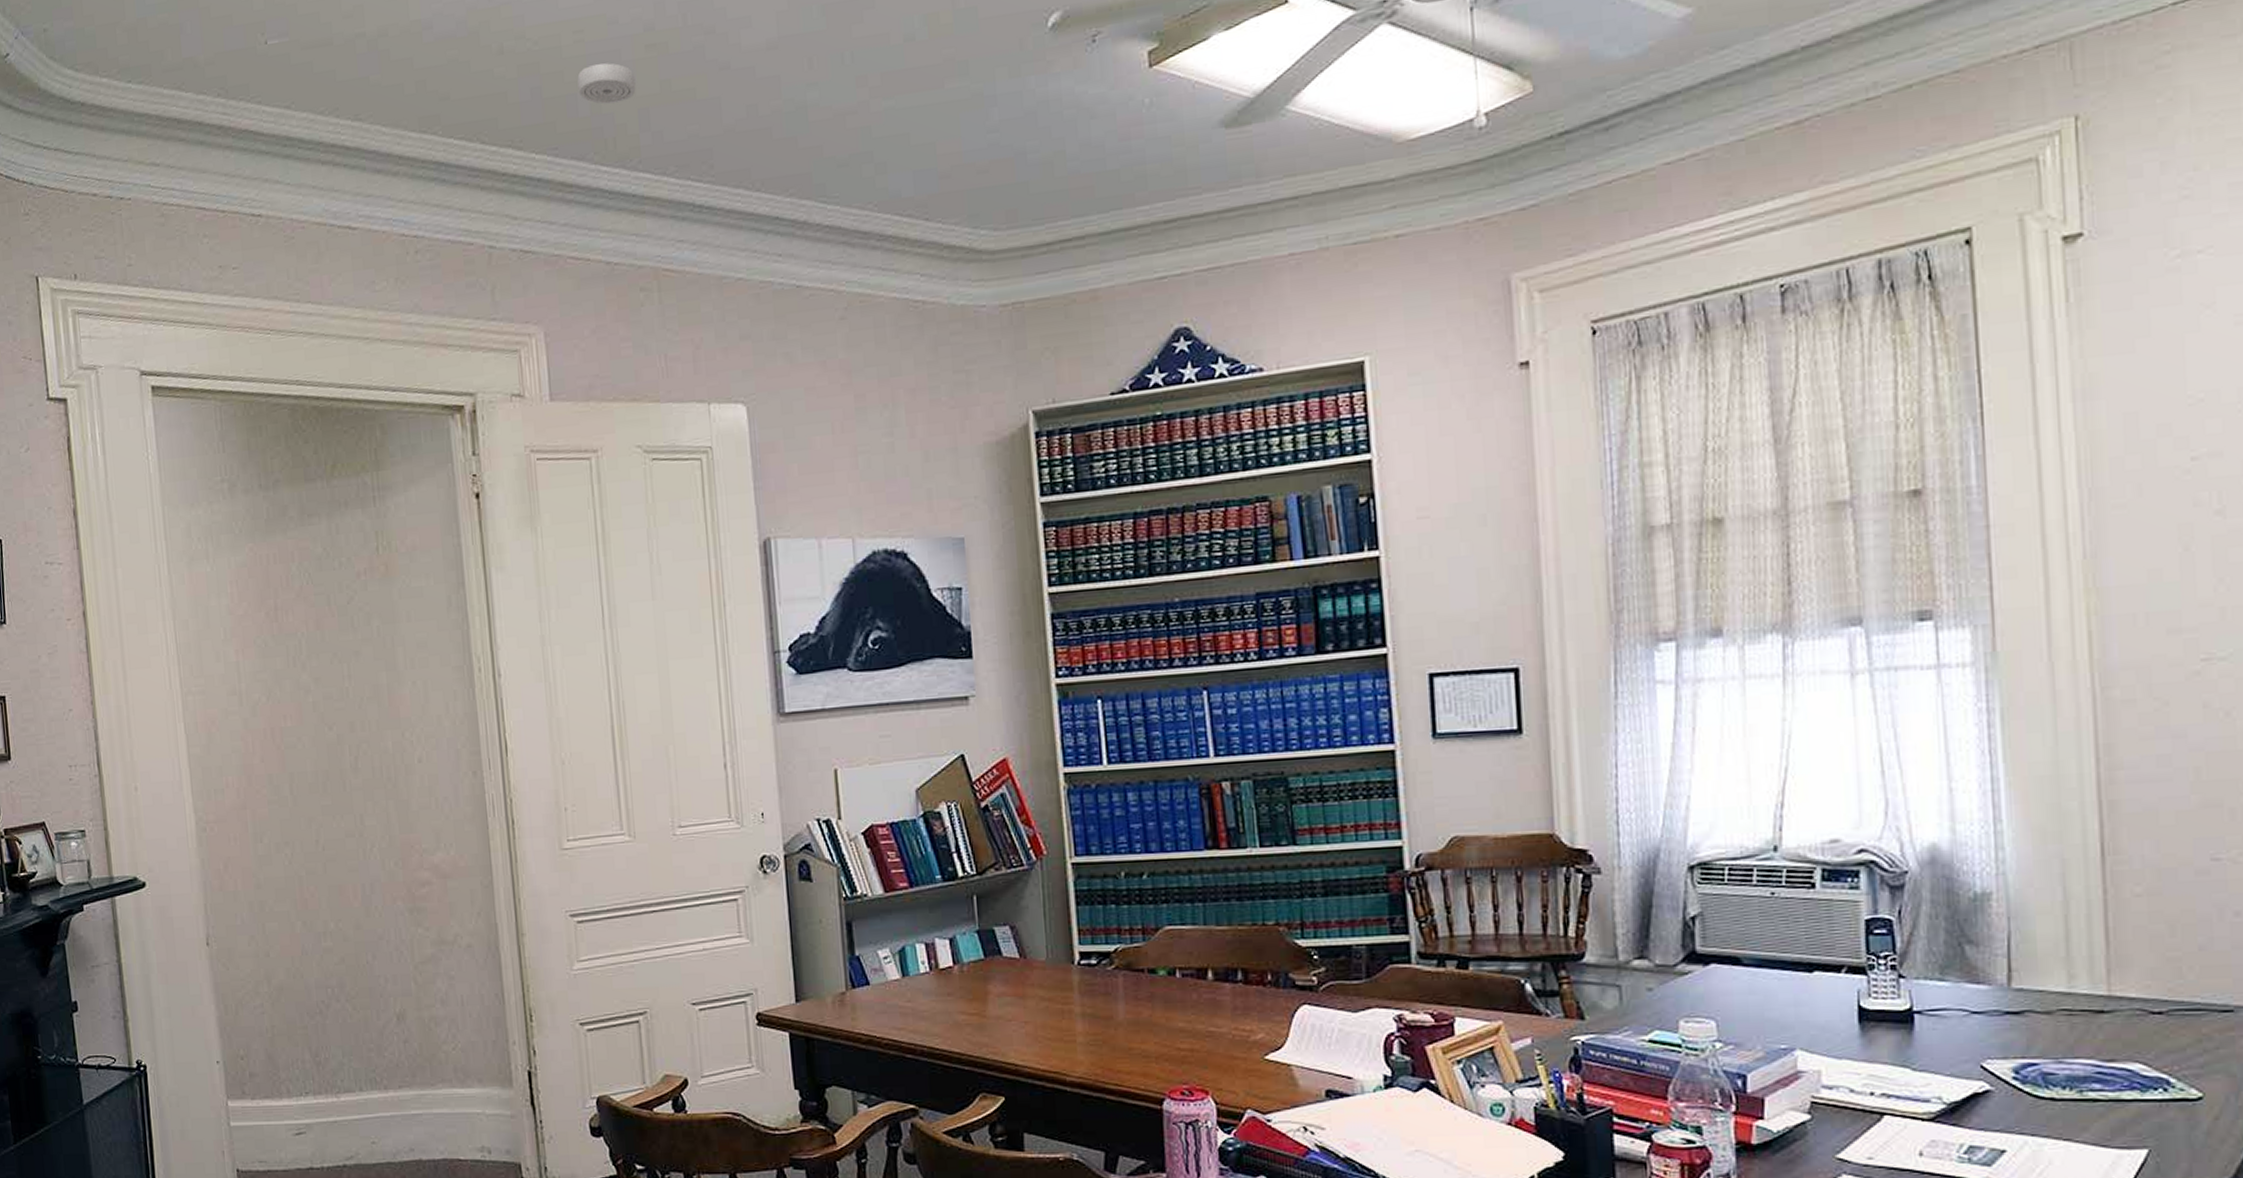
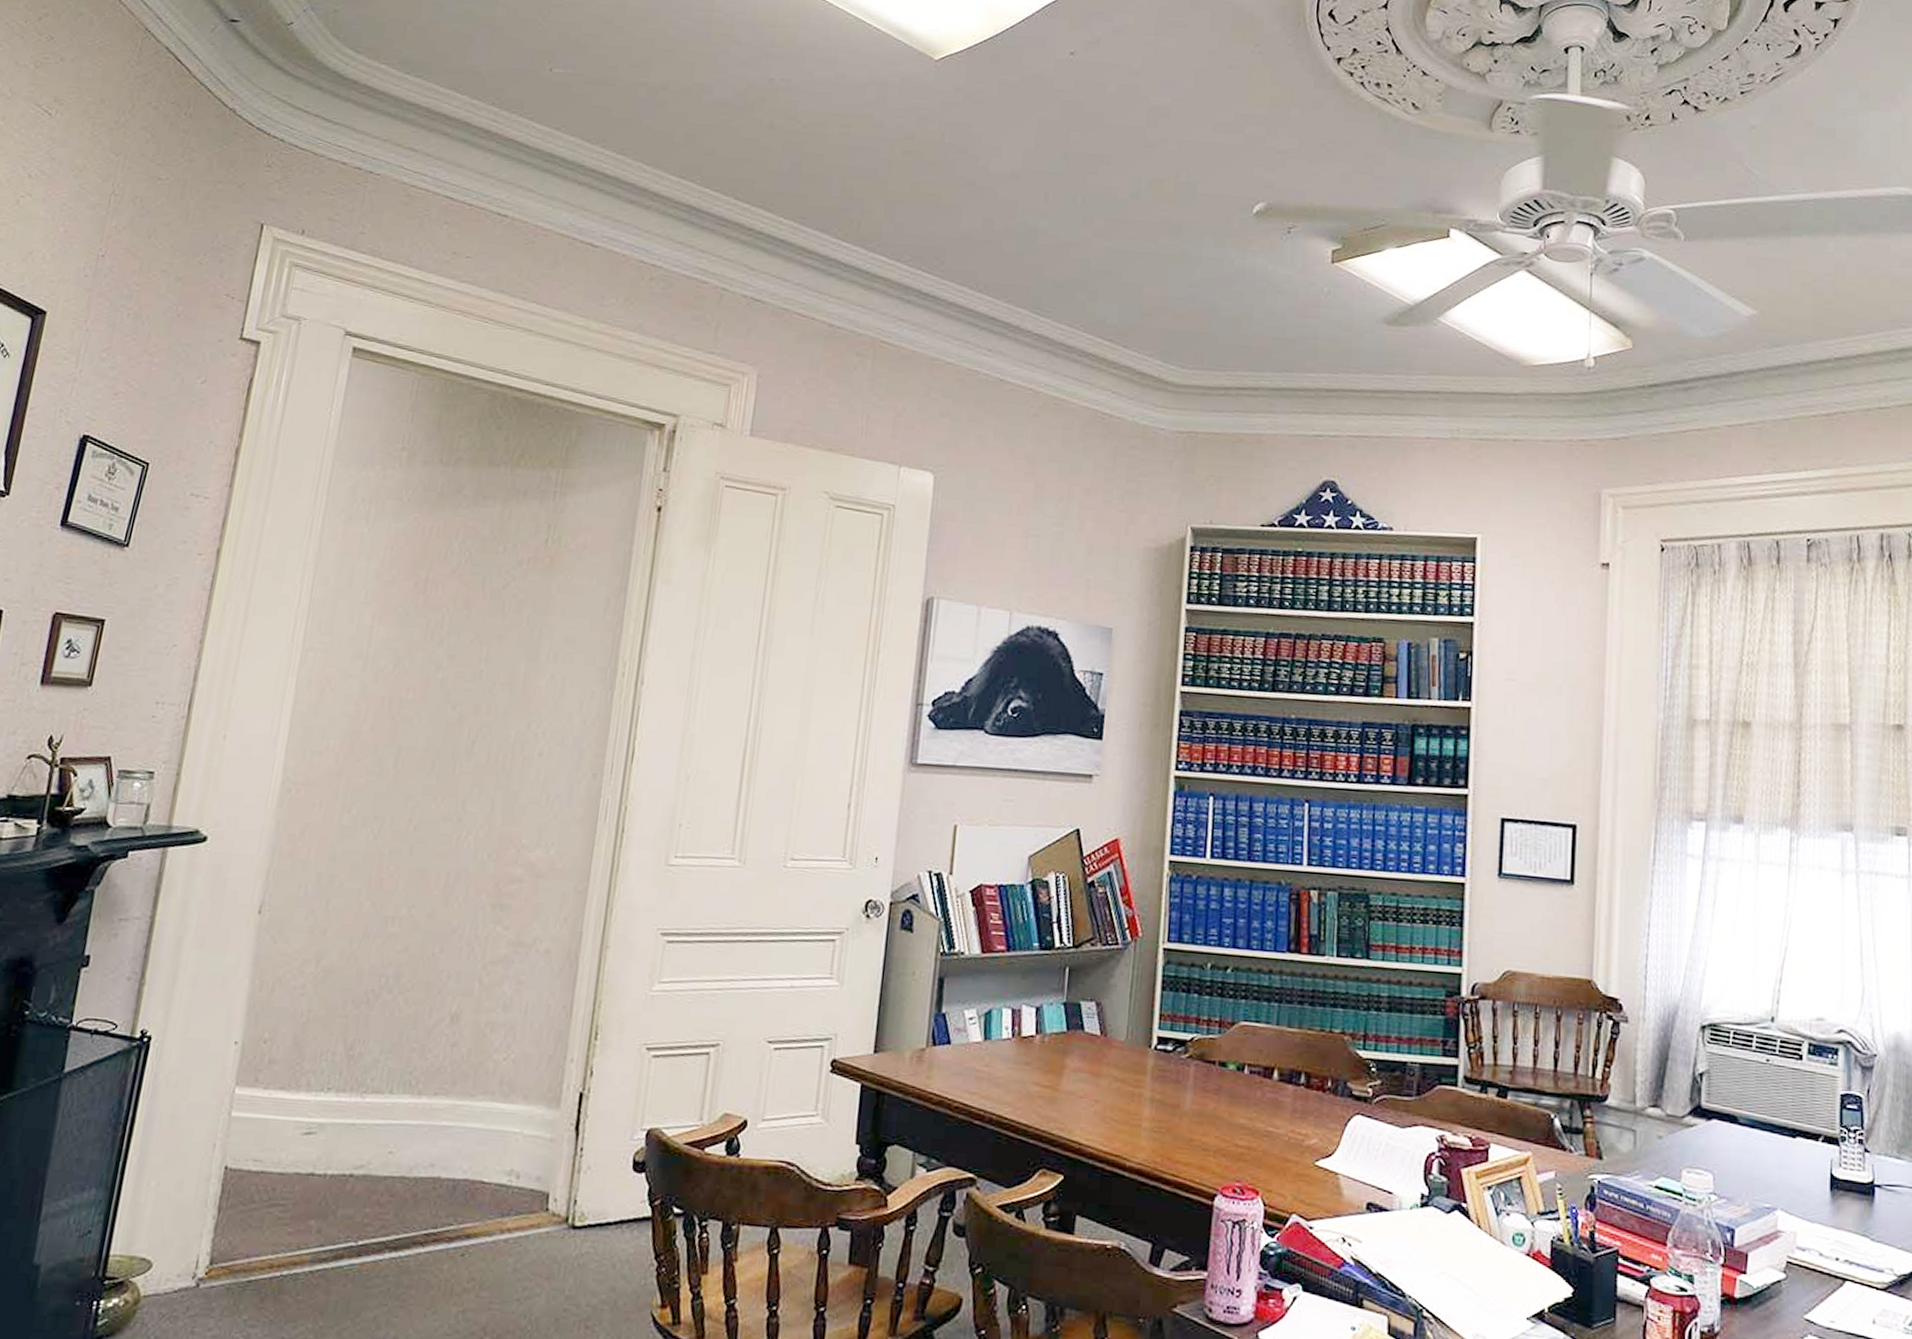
smoke detector: present [577,63,636,104] -> none [835,156,889,192]

